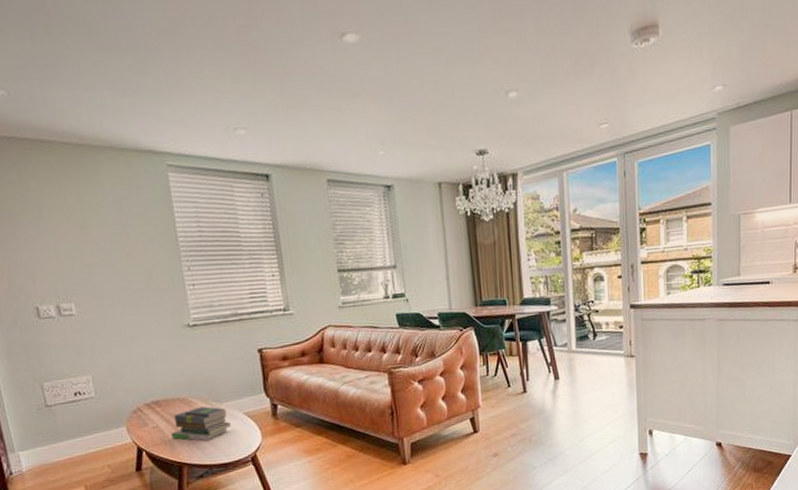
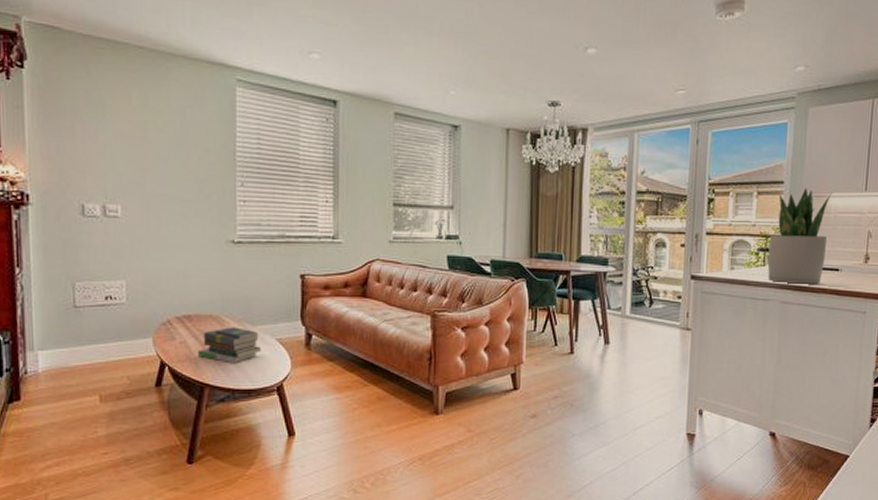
planter: none [701,207,757,302] -> present [767,188,831,284]

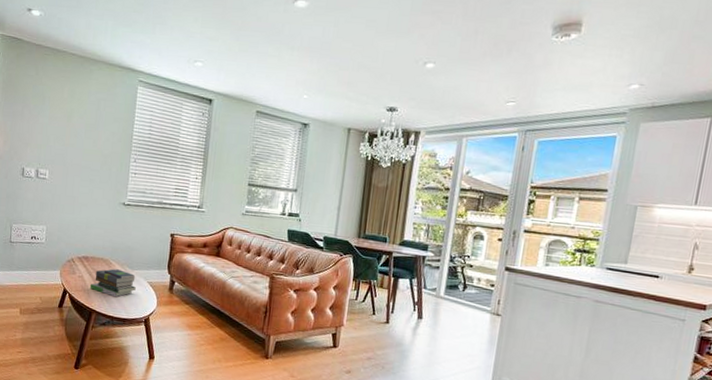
planter: present [767,188,831,284] -> none [582,198,657,288]

